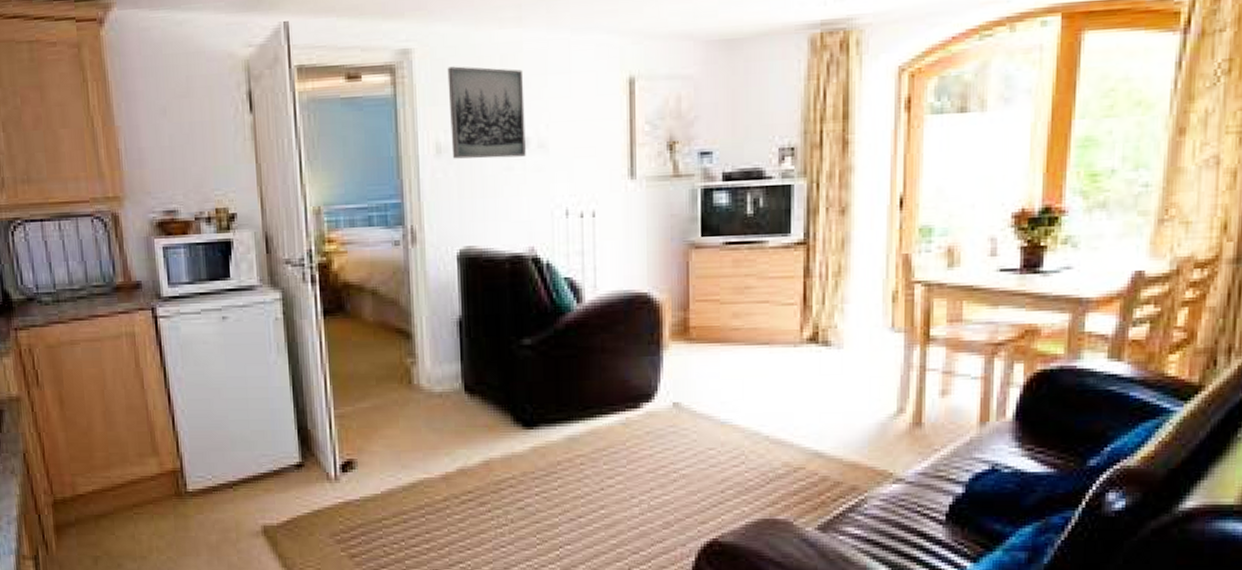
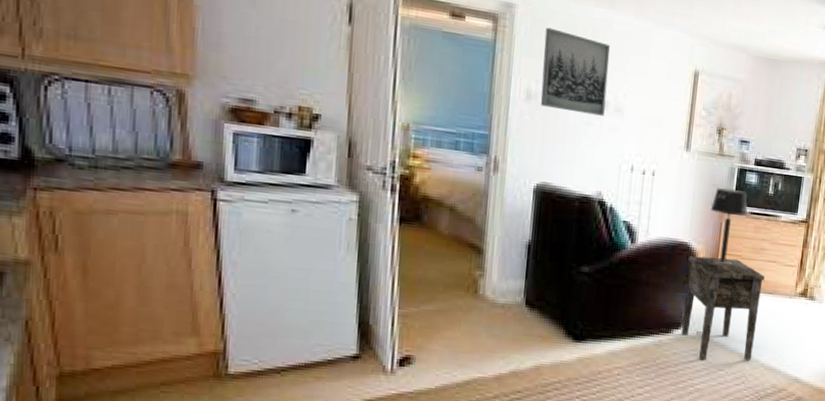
side table: none [651,305,755,438] -> present [681,255,765,360]
table lamp: none [671,217,721,315] -> present [710,188,748,265]

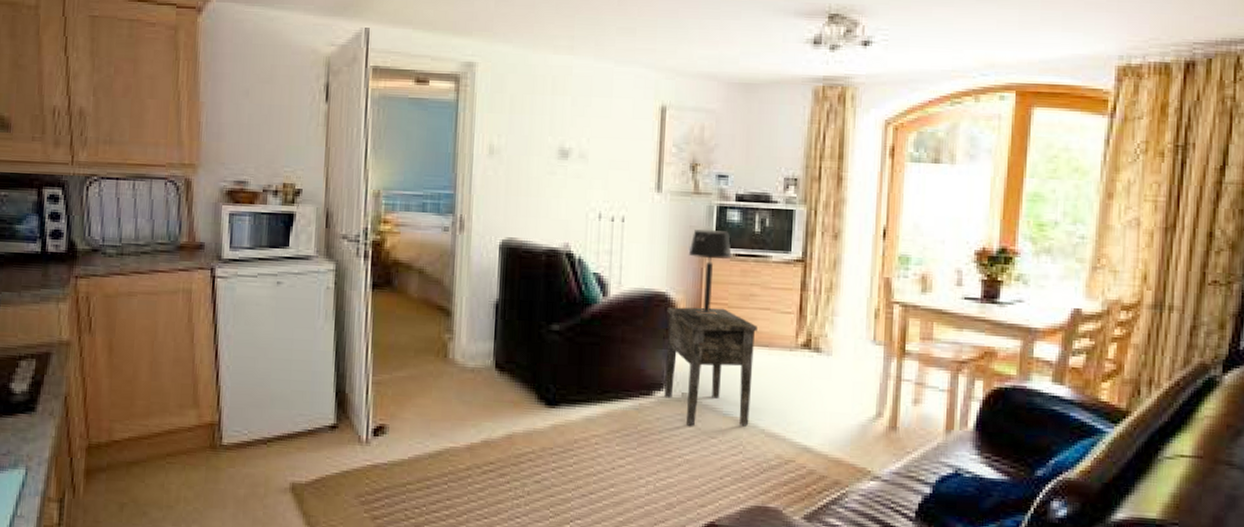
wall art: present [540,27,610,116] -> none [503,81,571,164]

